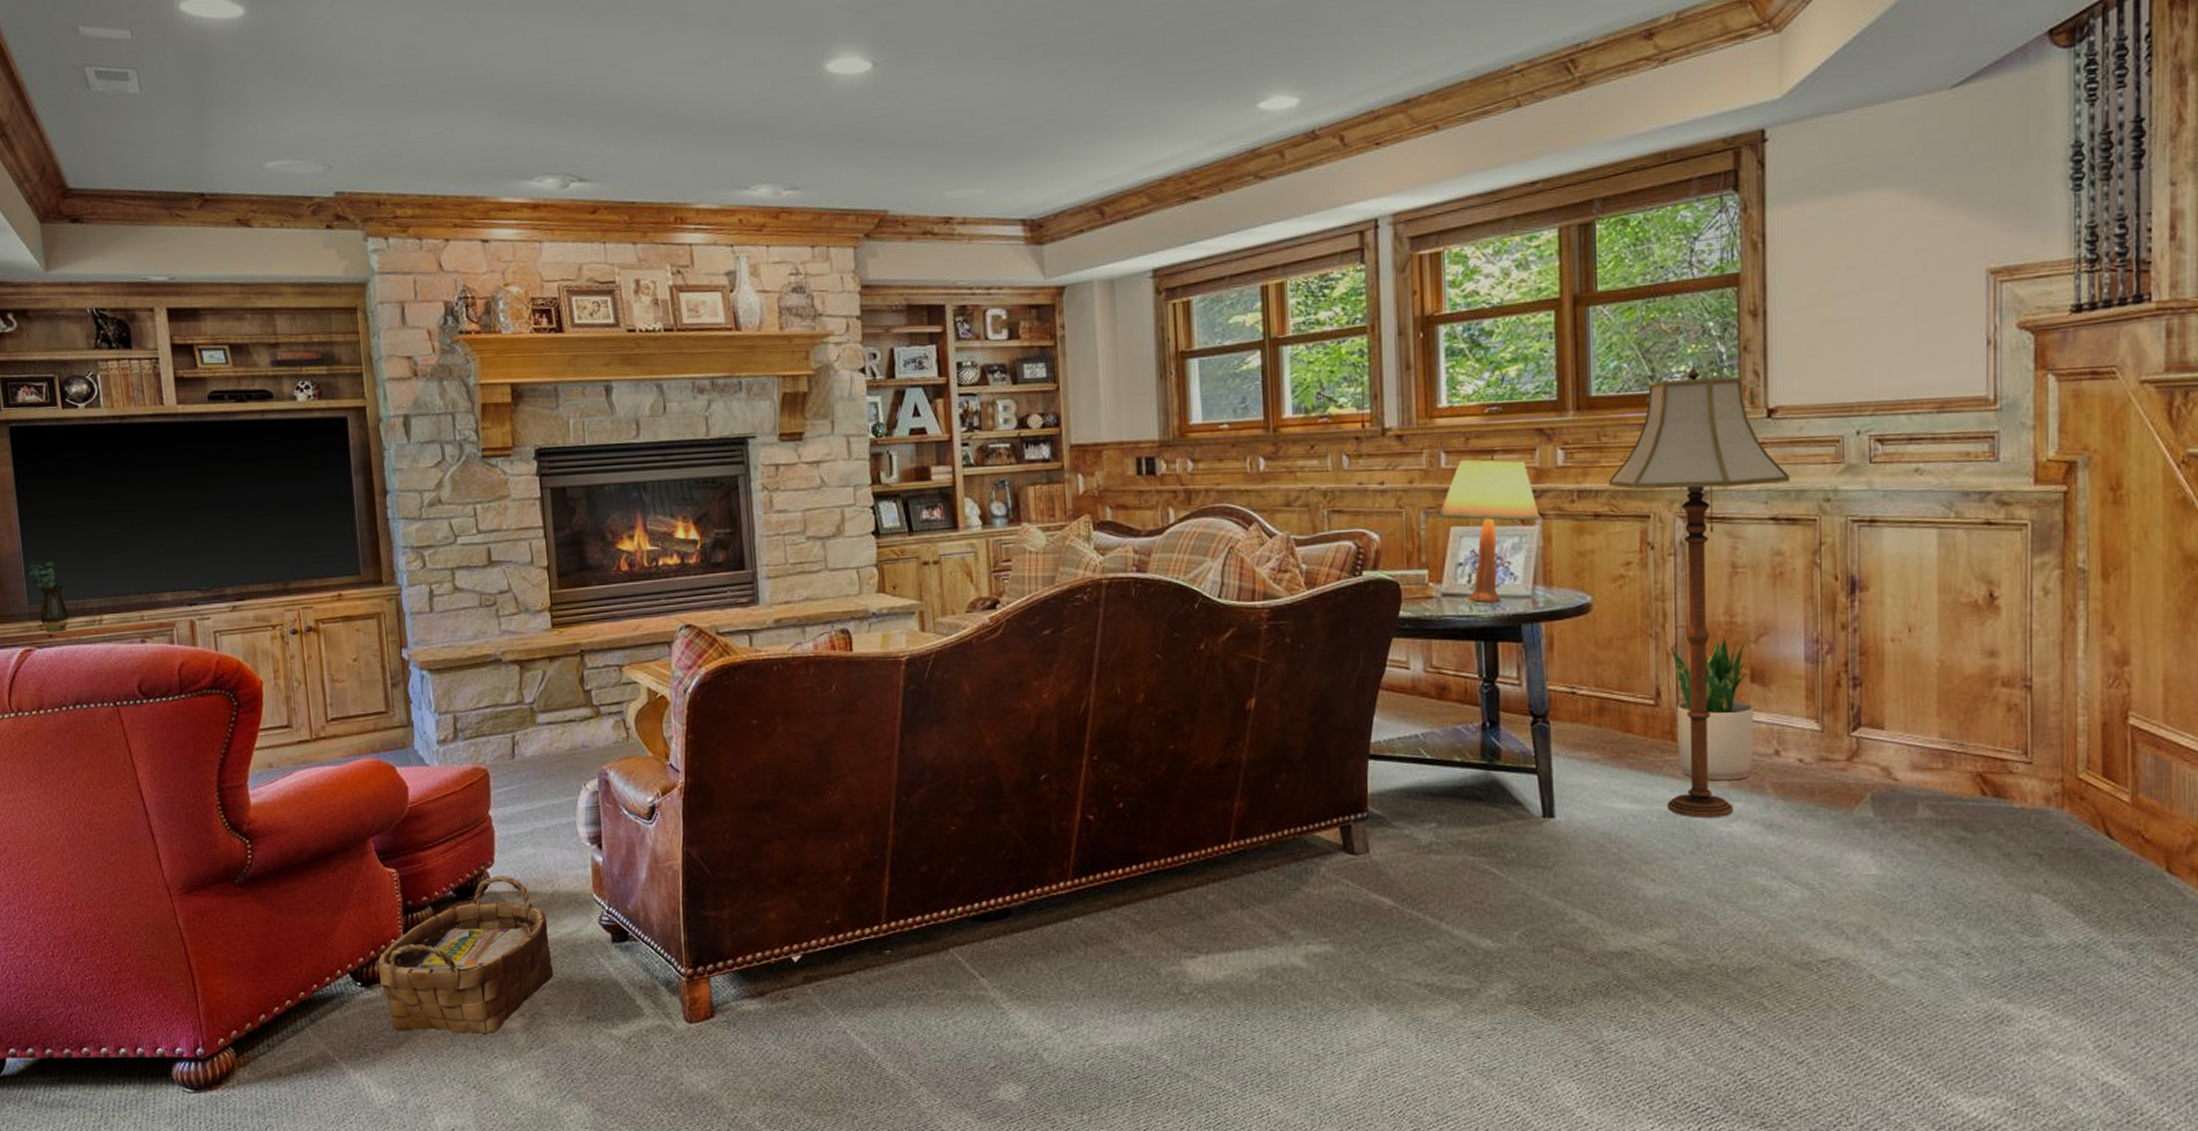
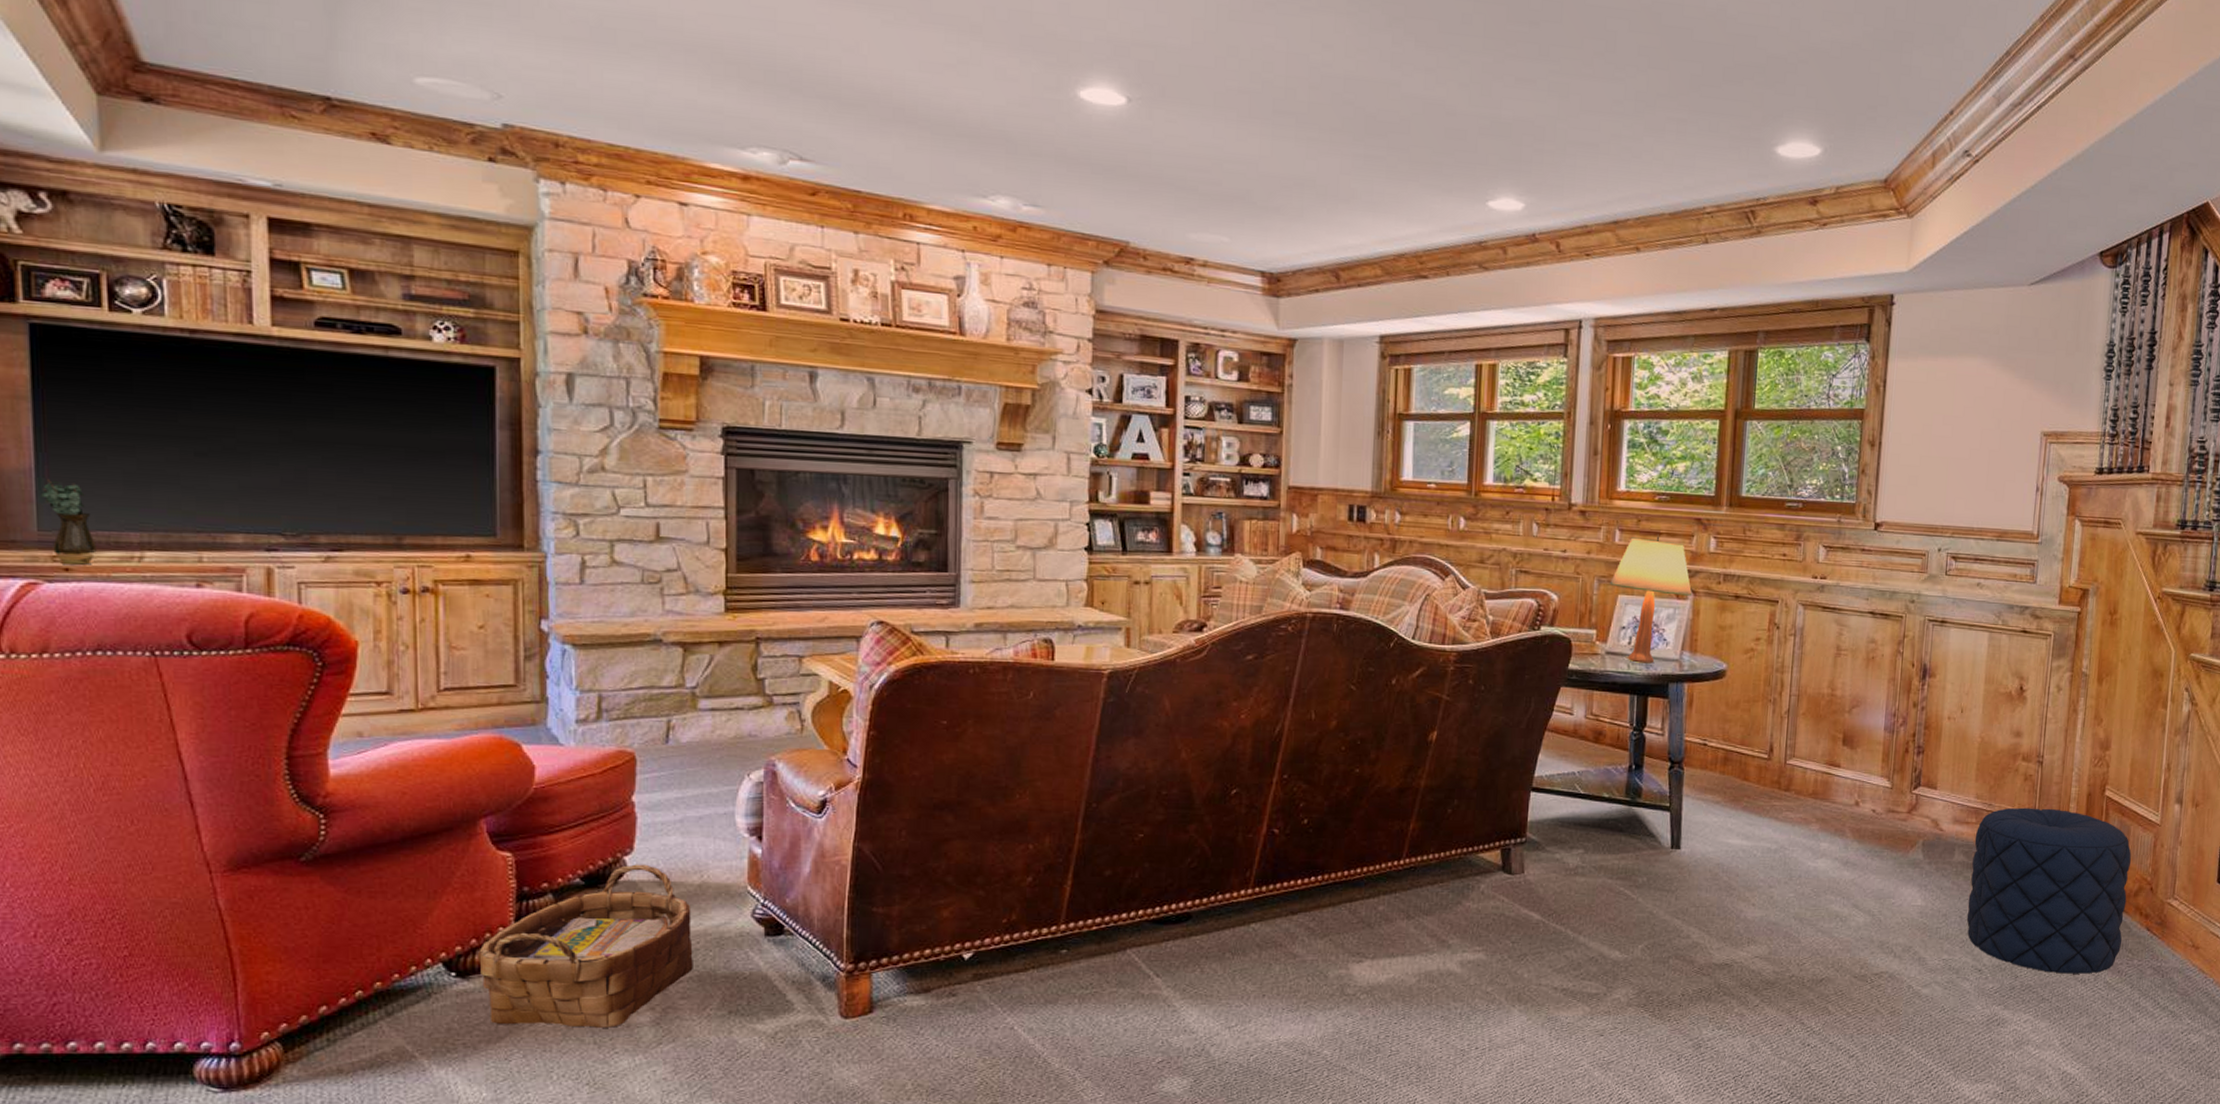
floor lamp: present [1608,365,1789,818] -> none [1748,480,1886,854]
planter: present [1672,637,1754,781] -> none [1782,707,1843,825]
pouf: none [1942,745,2176,957] -> present [1966,807,2131,974]

